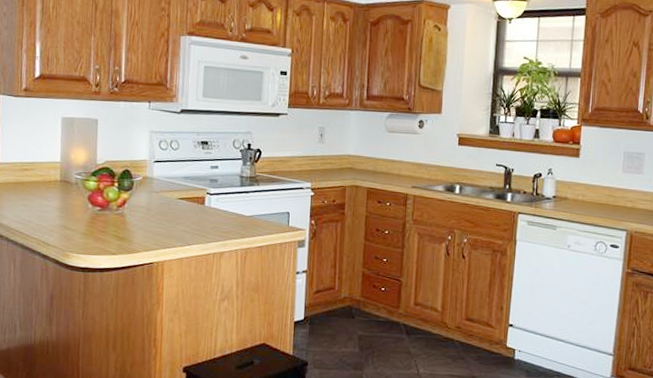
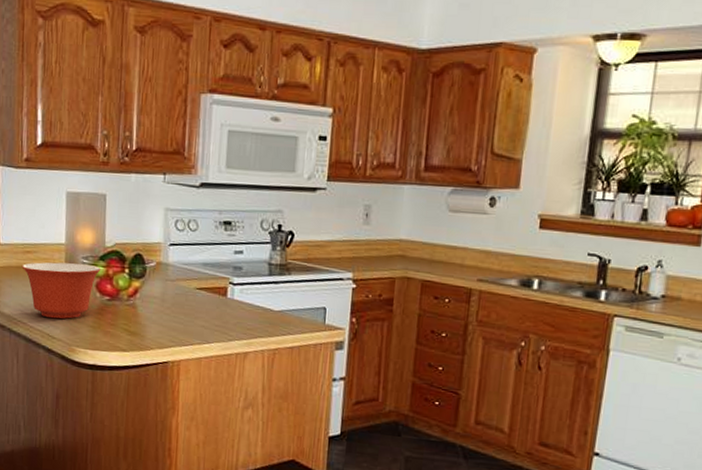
mixing bowl: none [19,178,93,228] -> present [21,262,101,319]

